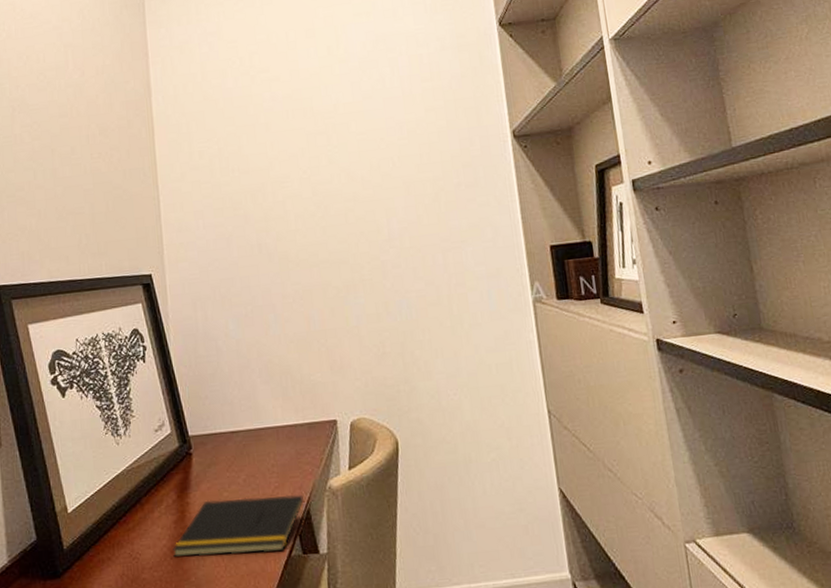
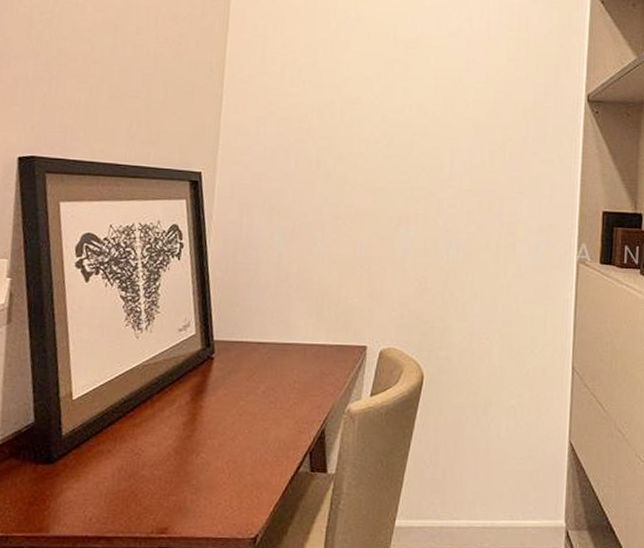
notepad: present [173,495,305,557] -> none [177,406,321,466]

